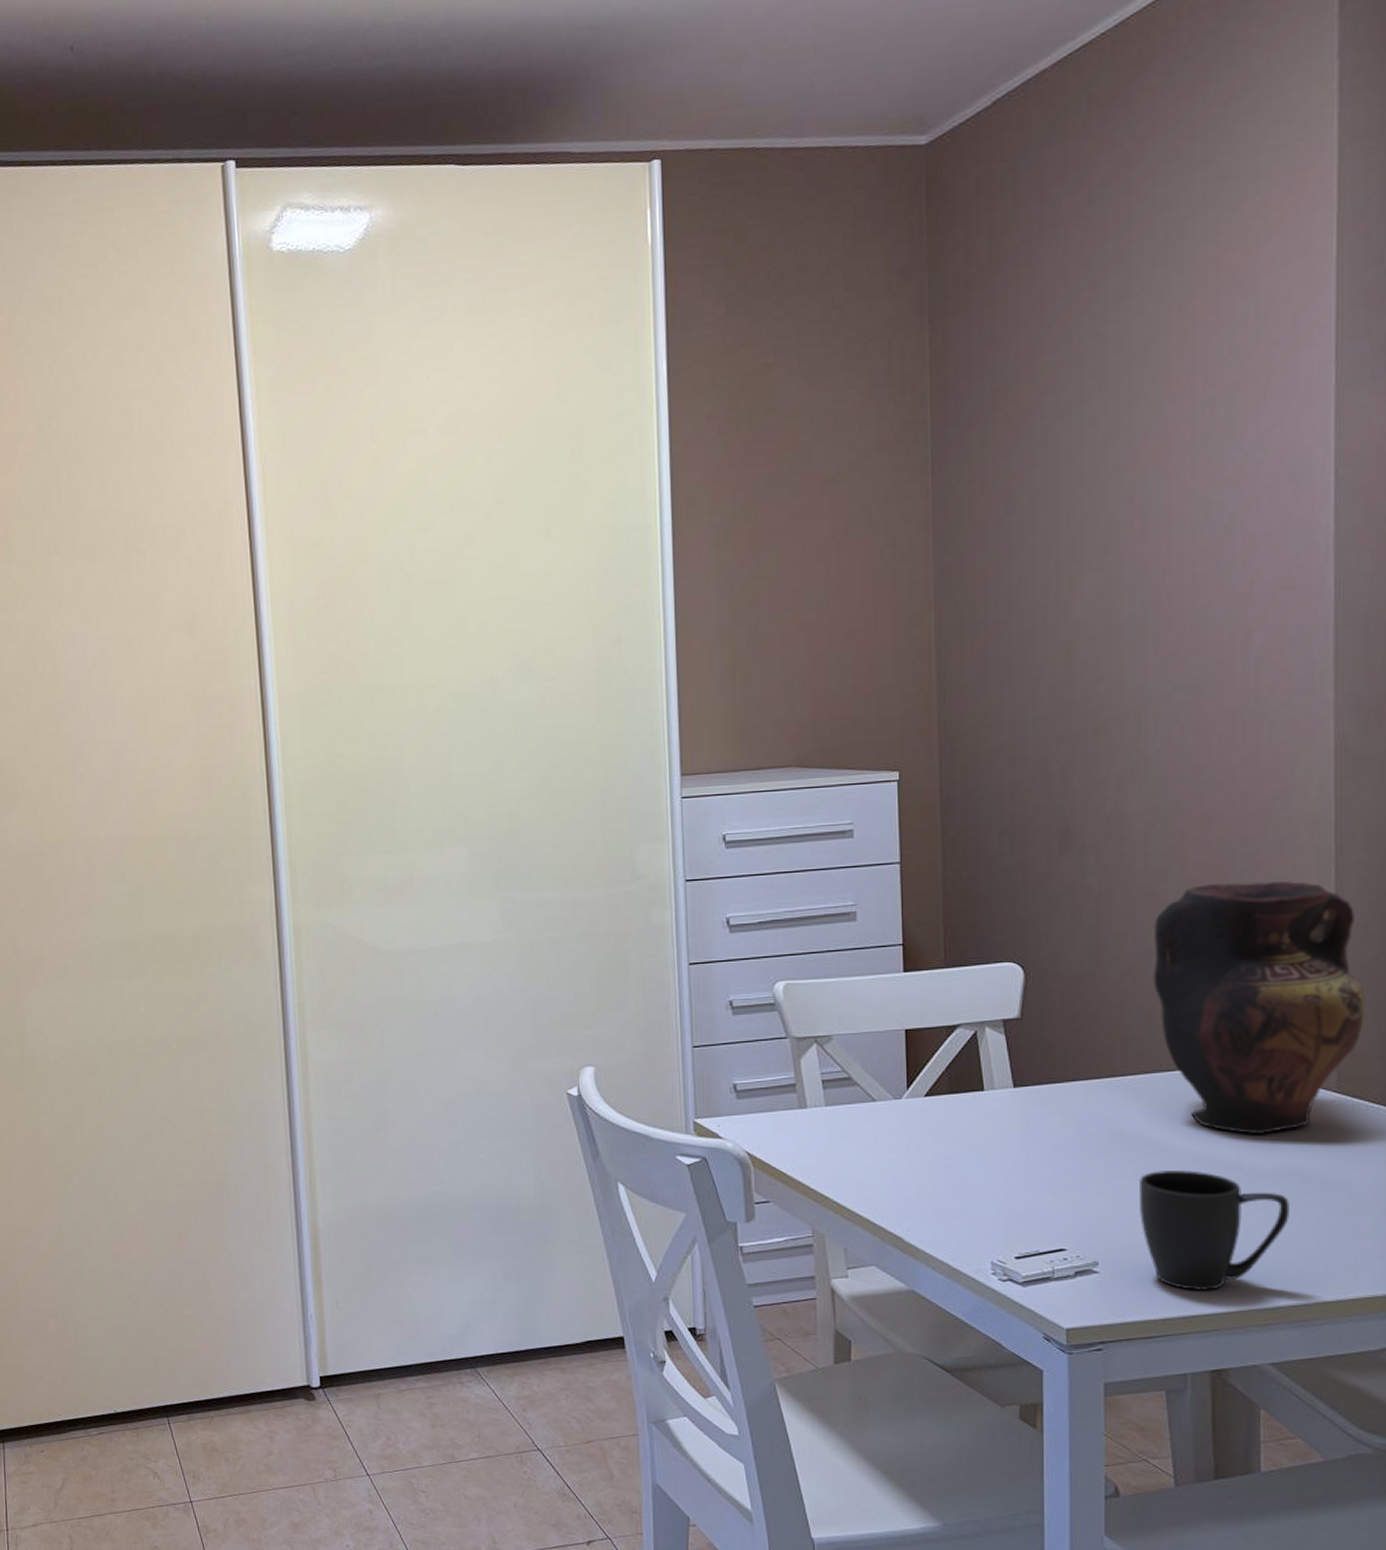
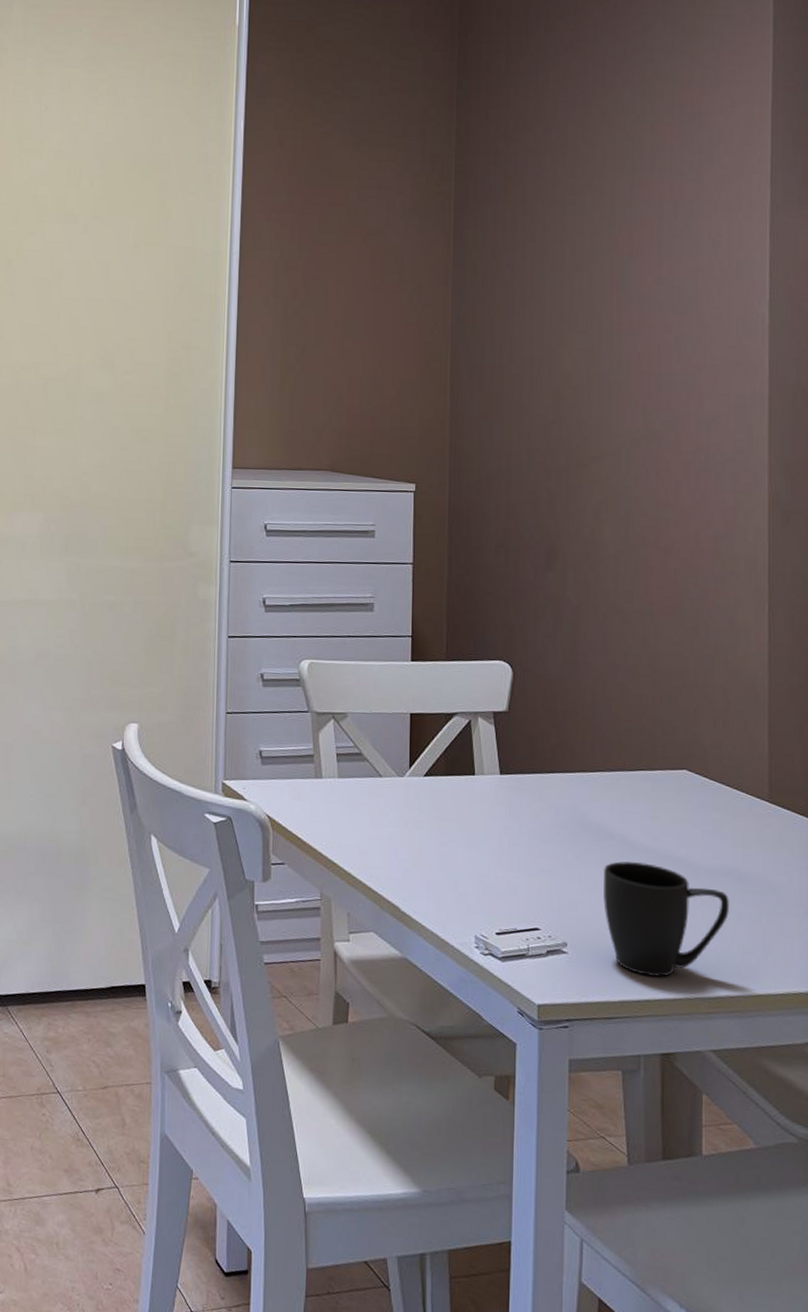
vase: present [1153,881,1365,1135] -> none [619,606,792,836]

